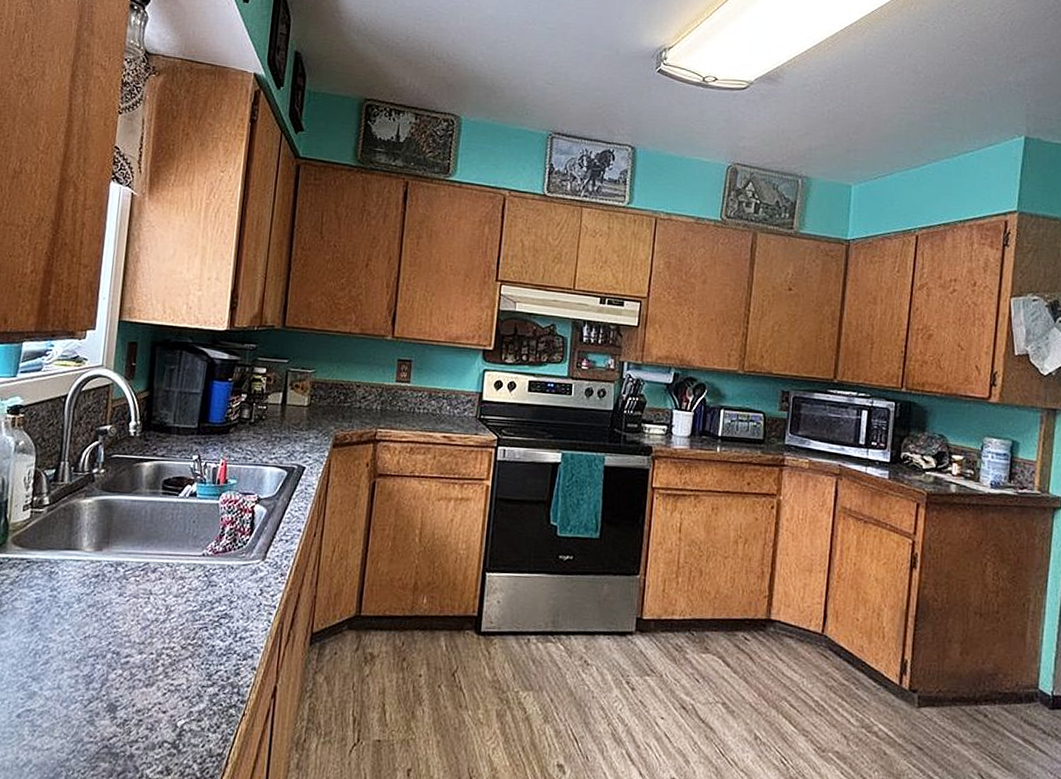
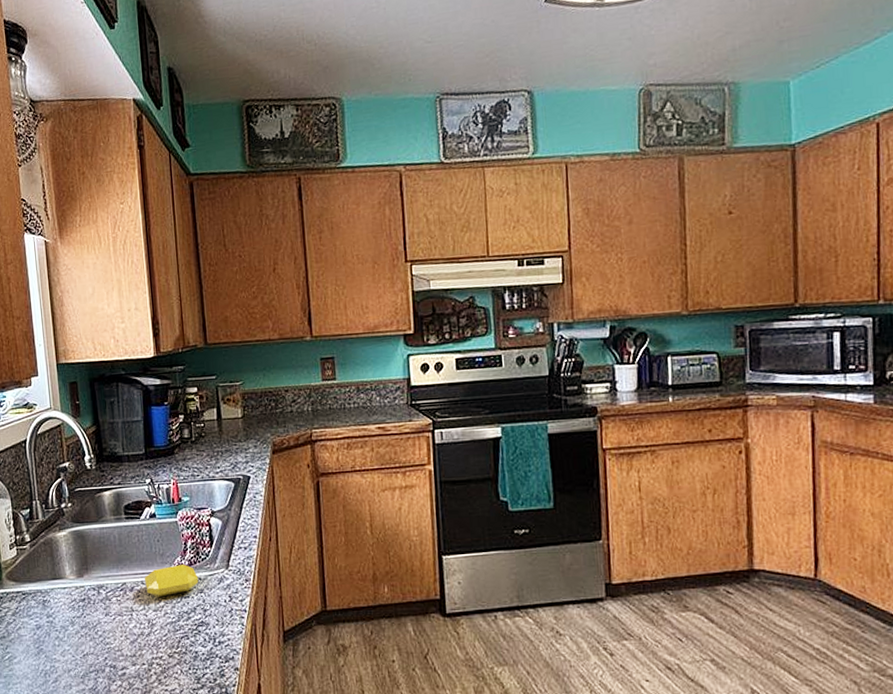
soap bar: none [170,550,231,583] -> present [144,564,199,597]

